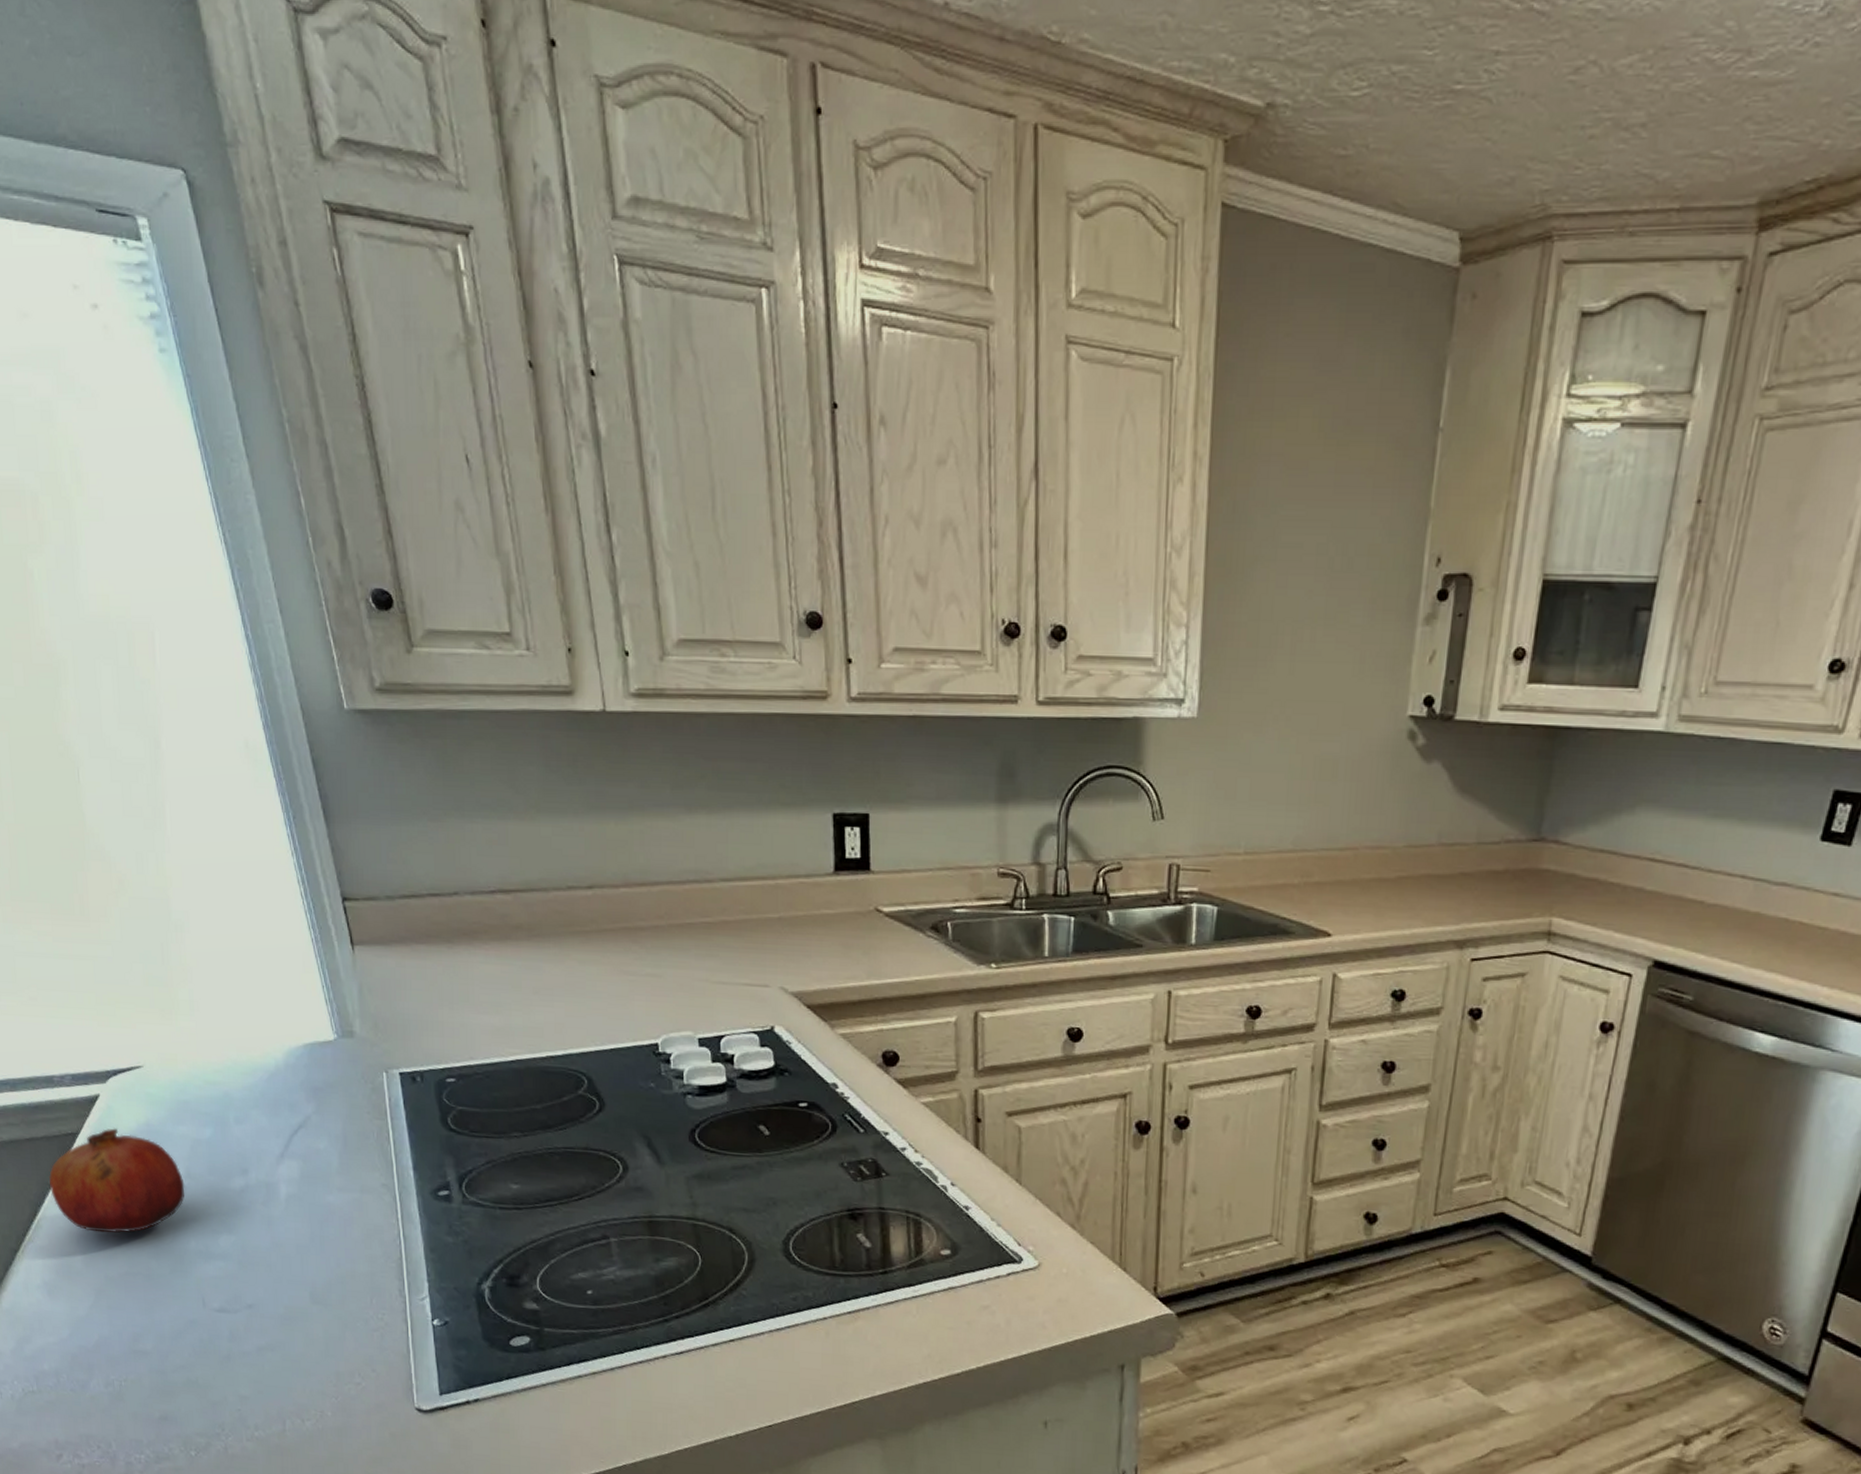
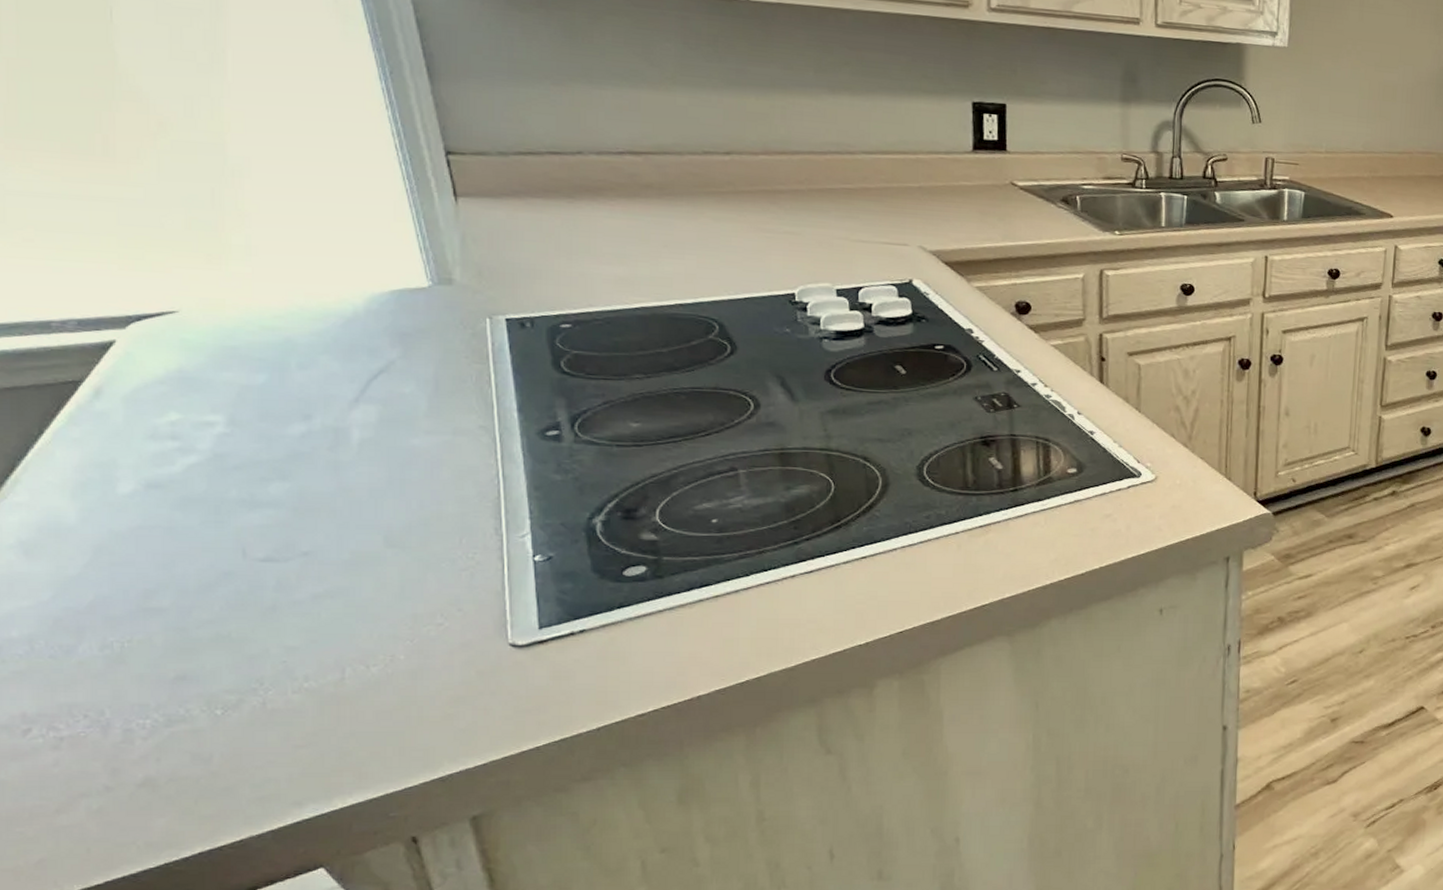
fruit: present [49,1128,185,1233] -> none [36,375,227,485]

